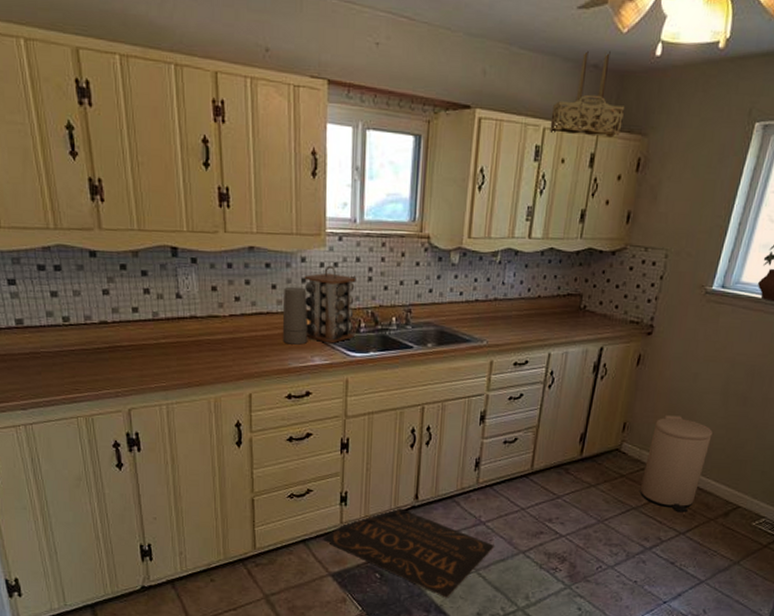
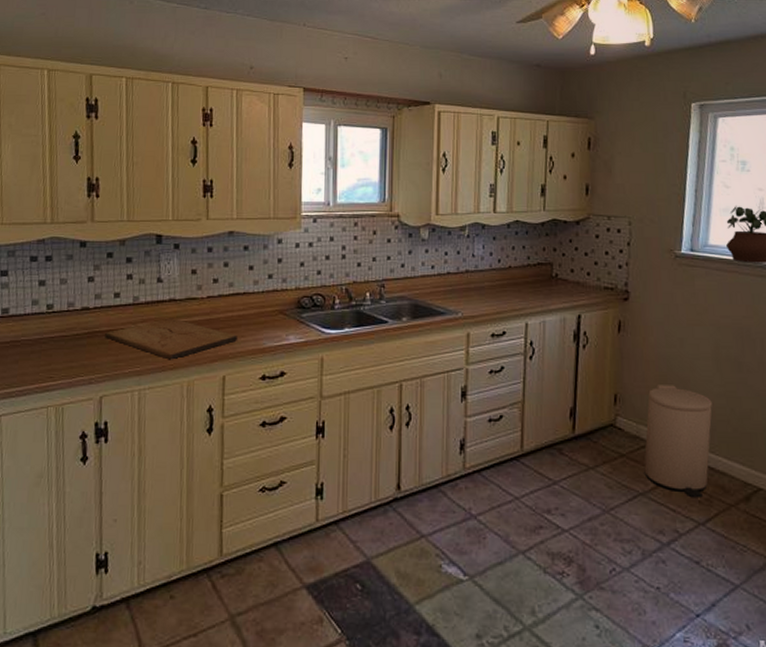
cutting board: none [127,335,263,377] -> present [105,318,238,360]
canister: present [282,286,308,345] -> none [258,267,284,324]
spice rack: present [304,265,356,344] -> none [280,246,331,321]
doormat: present [322,507,495,598] -> none [295,499,490,615]
decorative basket: present [550,51,625,138] -> none [503,53,570,122]

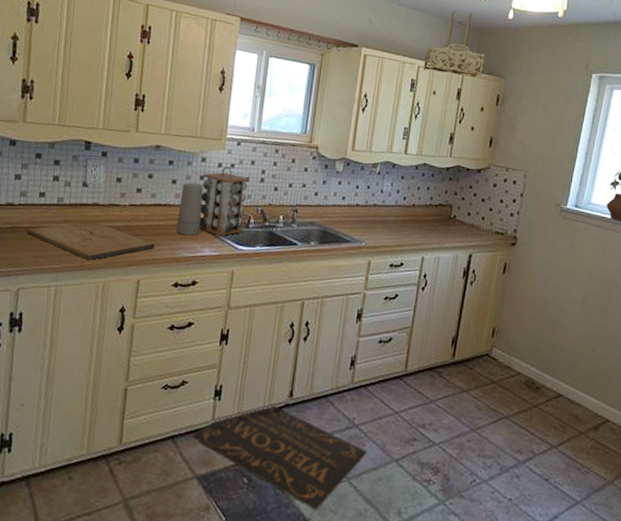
canister: none [258,267,284,324] -> present [176,182,204,236]
spice rack: none [280,246,331,321] -> present [199,166,250,237]
doormat: none [295,499,490,615] -> present [191,404,368,510]
decorative basket: none [503,53,570,122] -> present [423,11,486,78]
pedal bin: present [644,385,713,498] -> none [511,322,577,425]

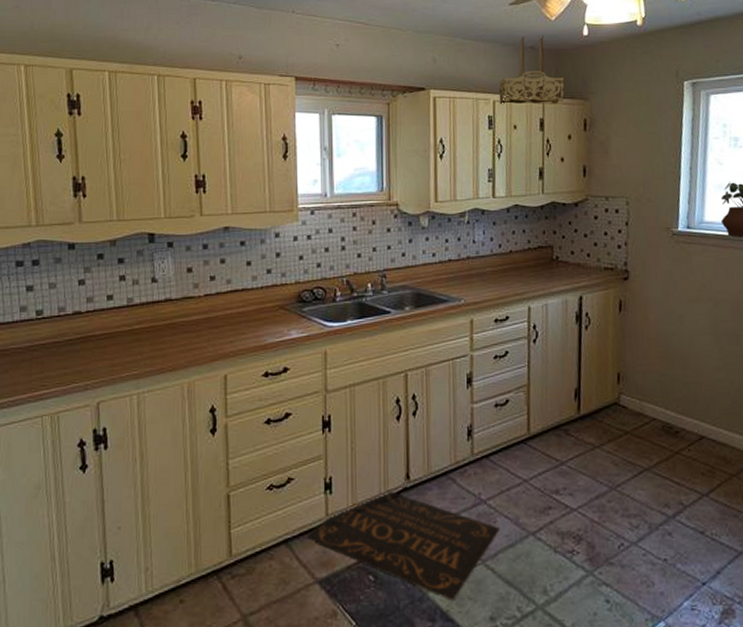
cutting board: present [27,221,156,261] -> none [99,318,239,362]
canister: present [176,182,204,236] -> none [257,261,284,320]
spice rack: present [199,166,250,237] -> none [278,238,331,315]

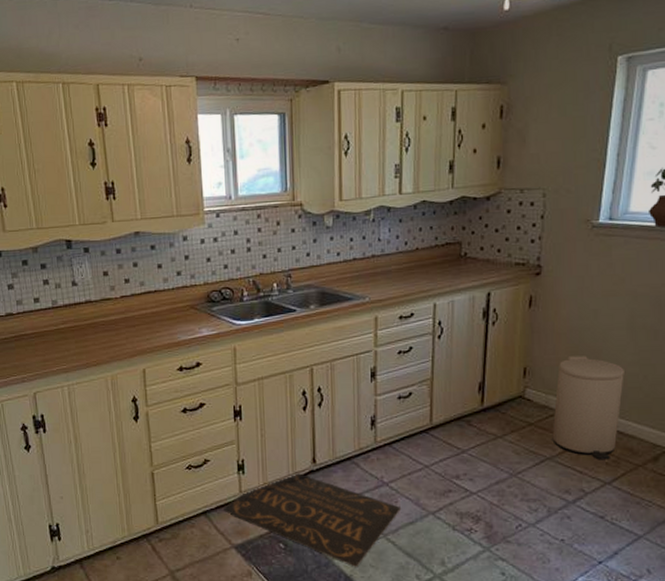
decorative basket: present [499,35,565,105] -> none [408,13,481,95]
pedal bin: none [648,361,713,470] -> present [552,356,624,460]

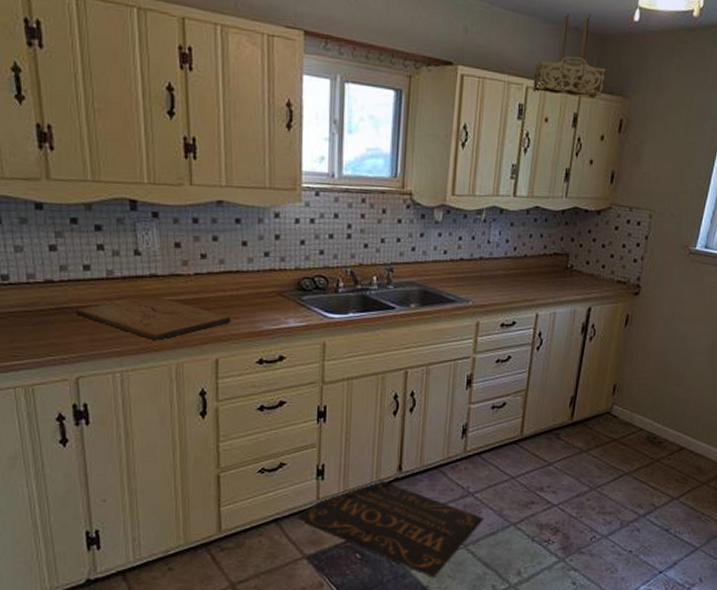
cutting board: none [31,318,154,357] -> present [76,295,232,341]
decorative basket: none [408,13,481,95] -> present [533,14,606,99]
pedal bin: present [552,356,624,460] -> none [632,376,702,477]

